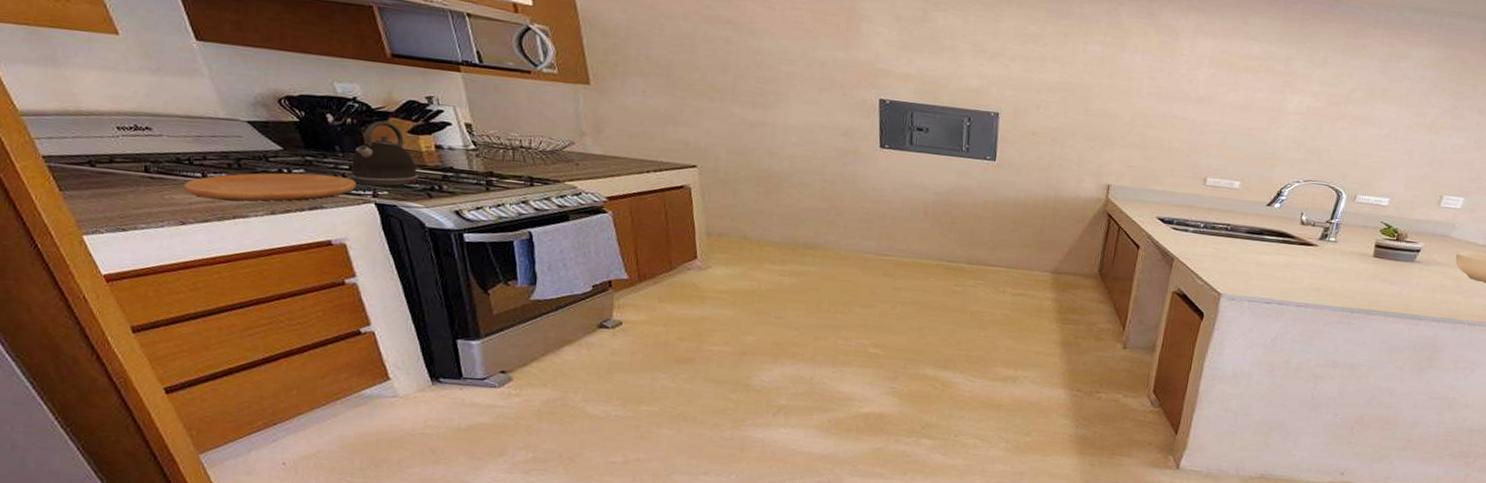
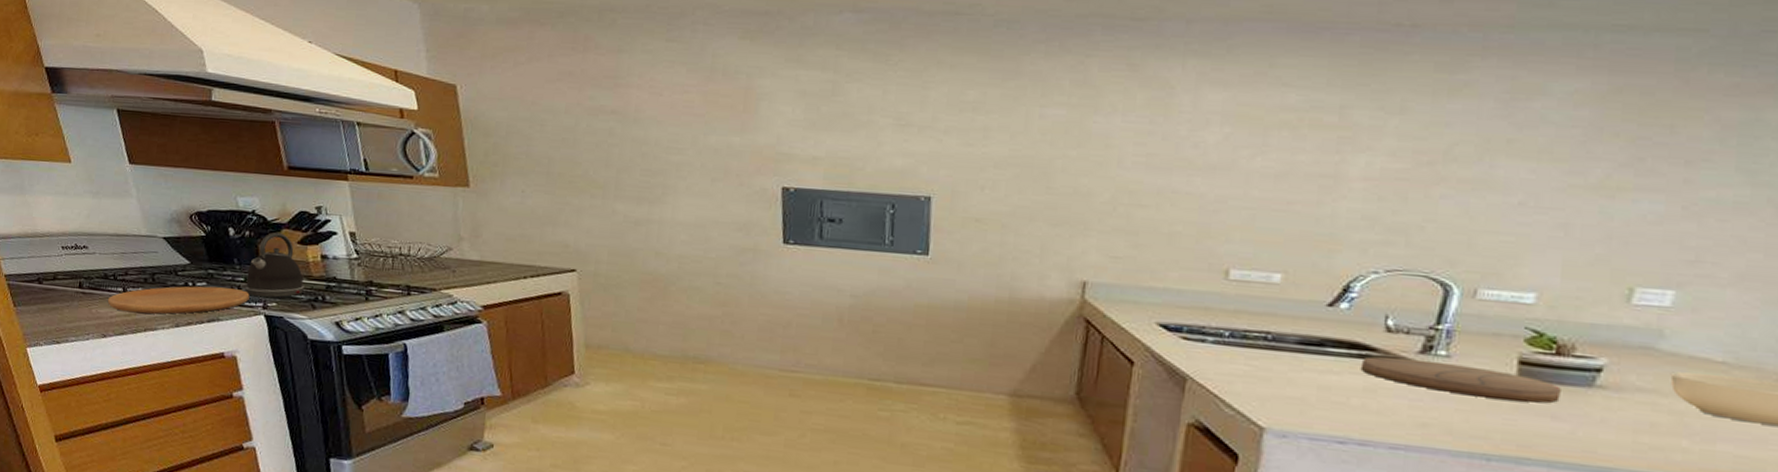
cutting board: none [1283,242,1397,273] -> present [1360,356,1561,403]

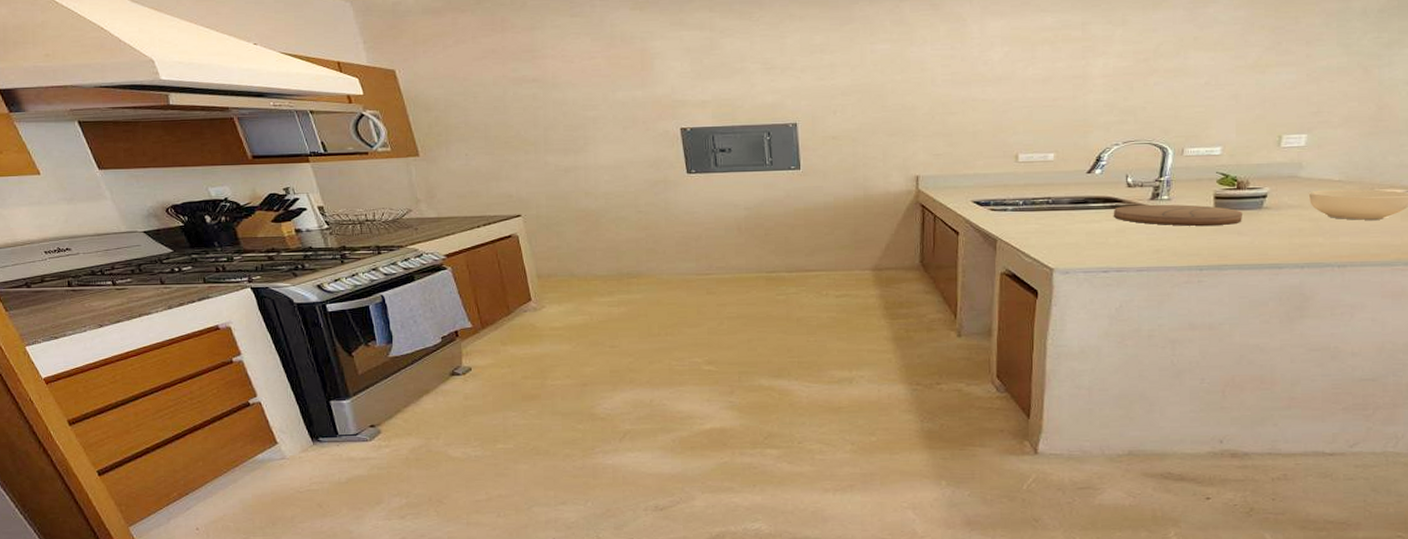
cutting board: present [107,286,250,314] -> none [98,268,234,302]
kettle: present [245,231,304,298] -> none [229,214,284,273]

